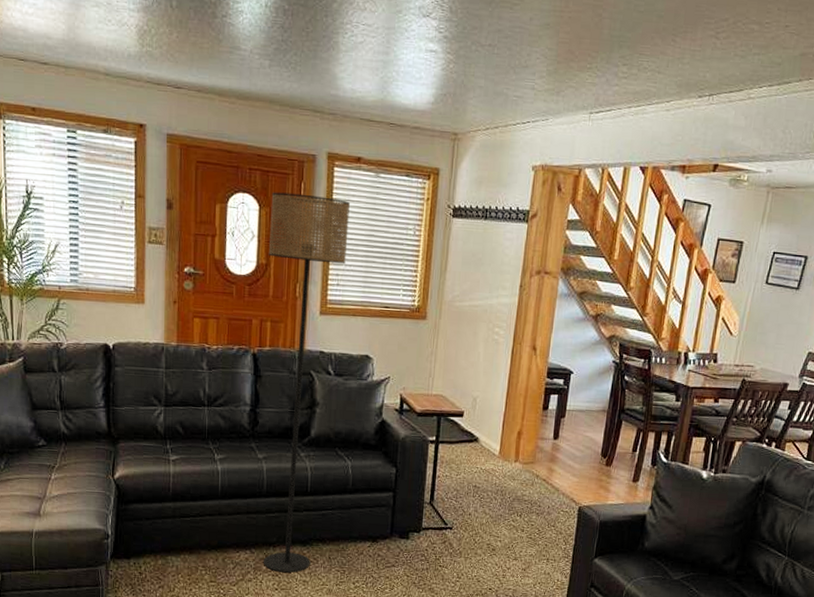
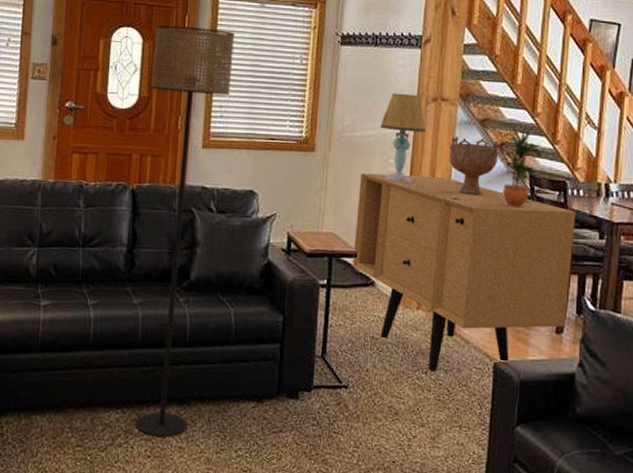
sideboard: none [459,340,657,515] -> present [352,173,575,373]
table lamp: none [487,265,529,350] -> present [380,93,426,183]
decorative bowl: none [549,307,595,362] -> present [449,136,500,196]
potted plant: none [594,296,634,373] -> present [499,124,544,207]

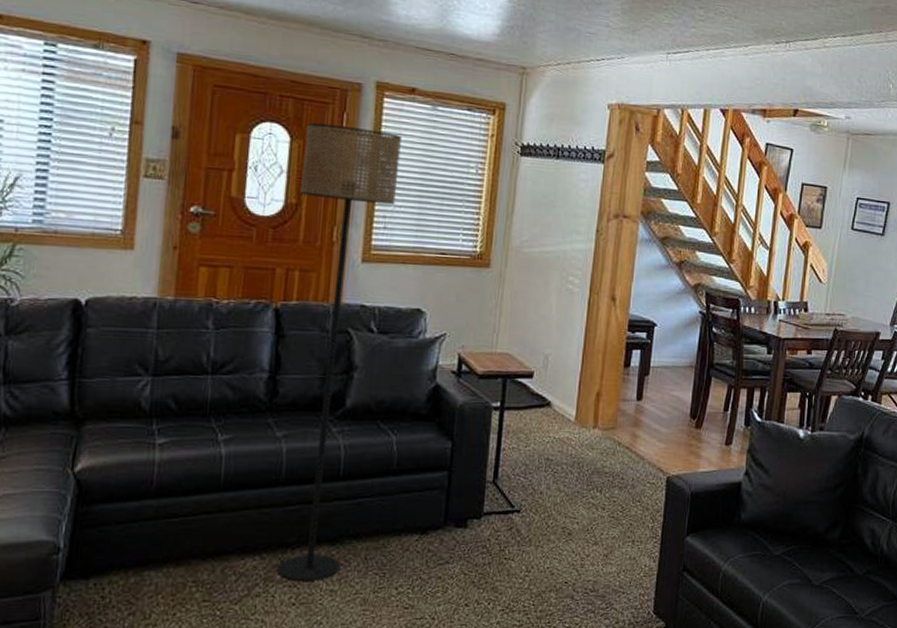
sideboard: present [352,173,575,373] -> none [528,290,747,490]
table lamp: present [380,93,426,183] -> none [560,208,607,301]
decorative bowl: present [449,136,500,196] -> none [629,253,679,313]
potted plant: present [499,124,544,207] -> none [677,242,720,325]

